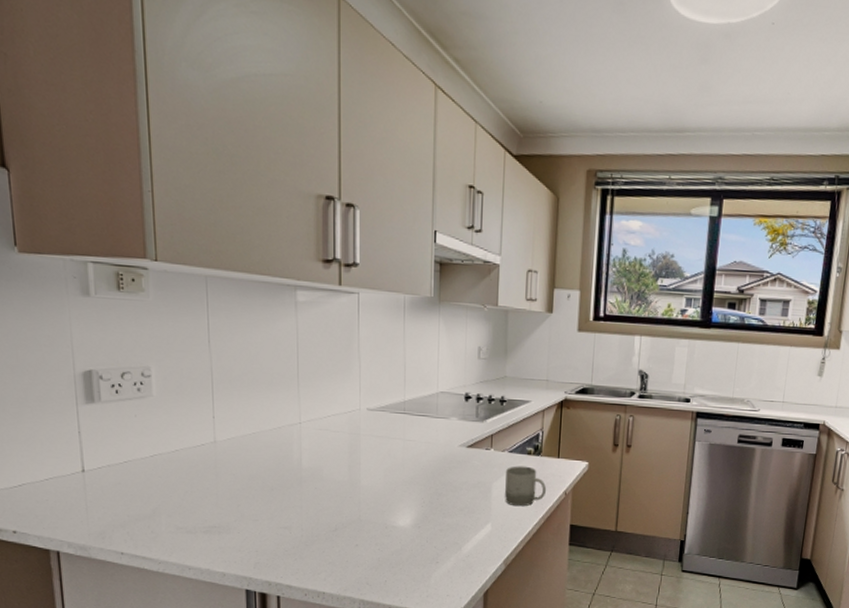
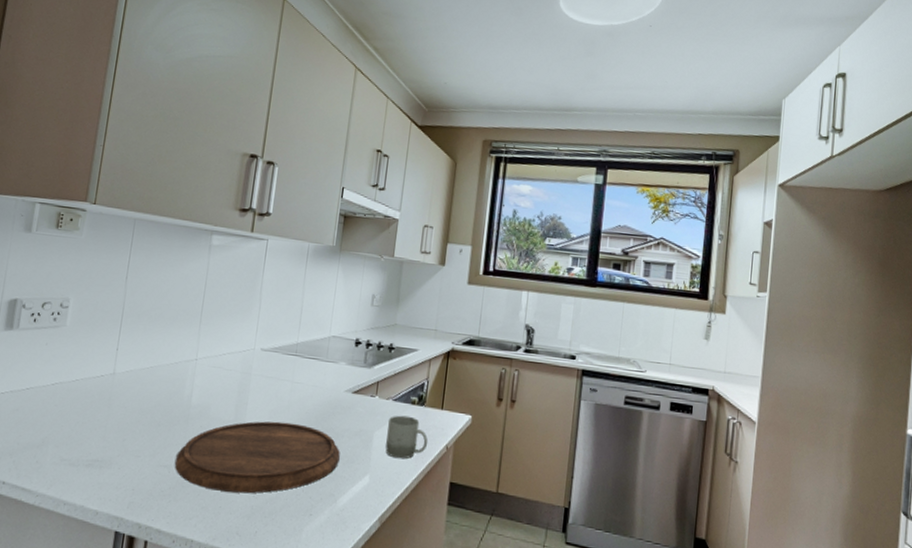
cutting board: none [294,479,460,547] -> present [174,421,340,494]

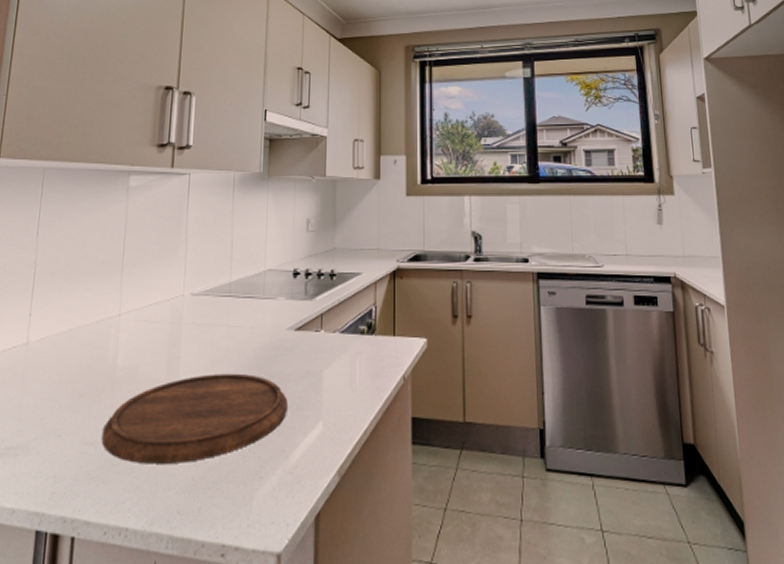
cup: present [385,415,428,459] -> none [337,348,383,399]

